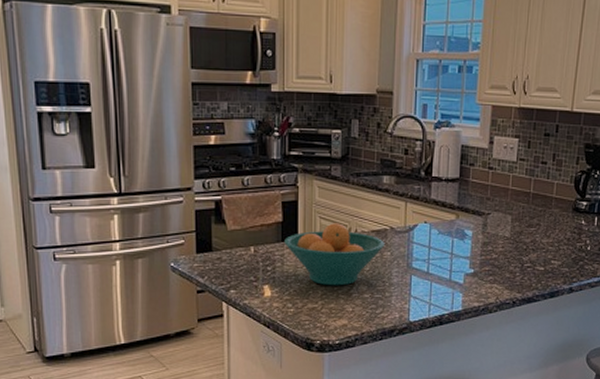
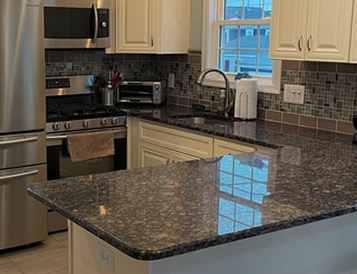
fruit bowl: present [284,223,384,286] -> none [116,155,196,206]

